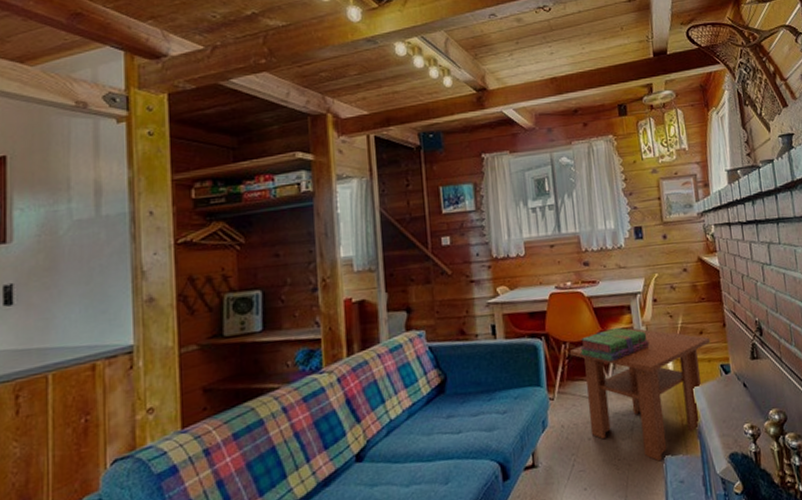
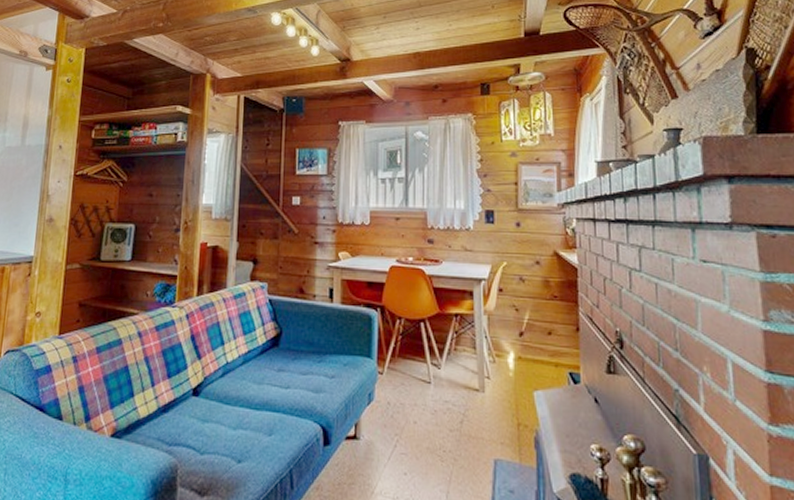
coffee table: present [569,328,711,462] -> none [403,315,560,464]
stack of books: present [580,327,650,363] -> none [415,311,490,347]

